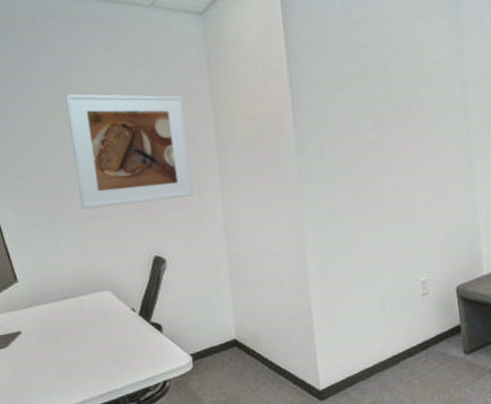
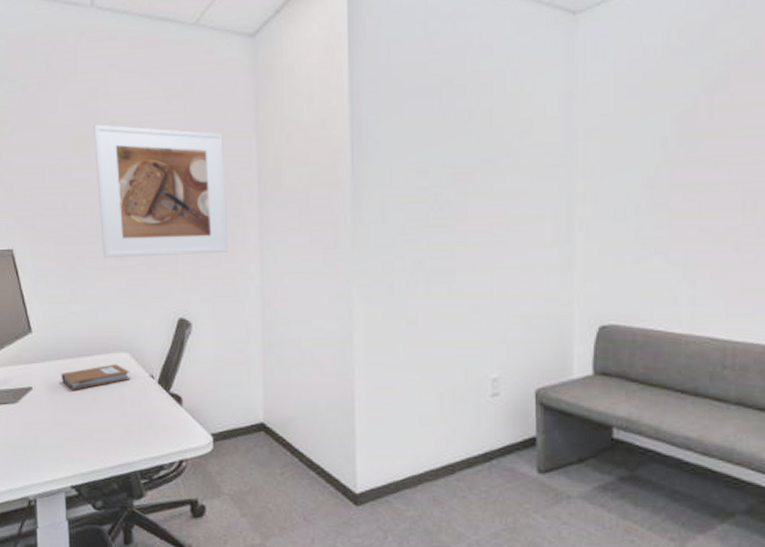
notebook: none [48,302,114,330] -> present [61,364,130,390]

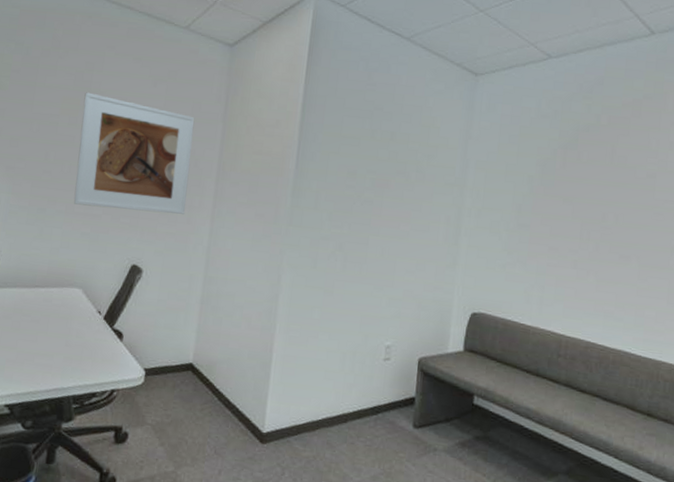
notebook: present [61,364,130,390] -> none [14,297,80,317]

